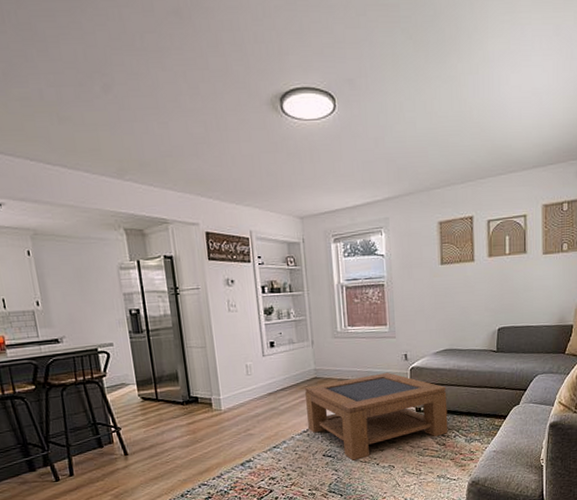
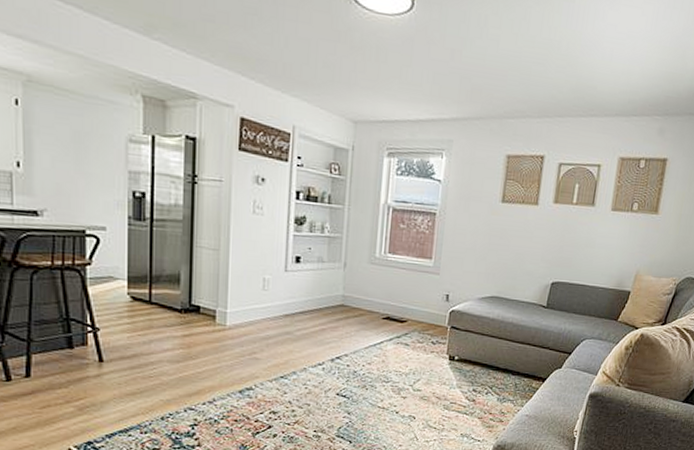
coffee table: present [305,373,448,461] -> none [325,311,486,405]

